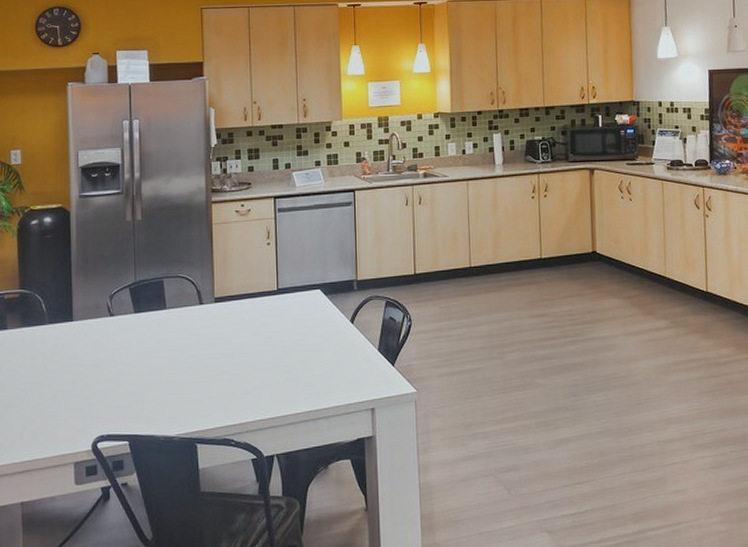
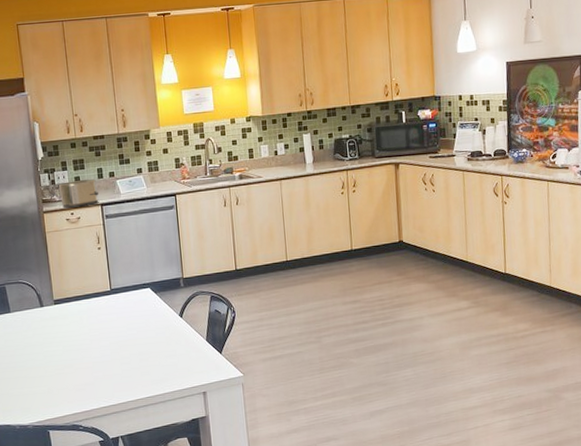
toaster: none [231,169,272,199] -> present [59,179,99,208]

